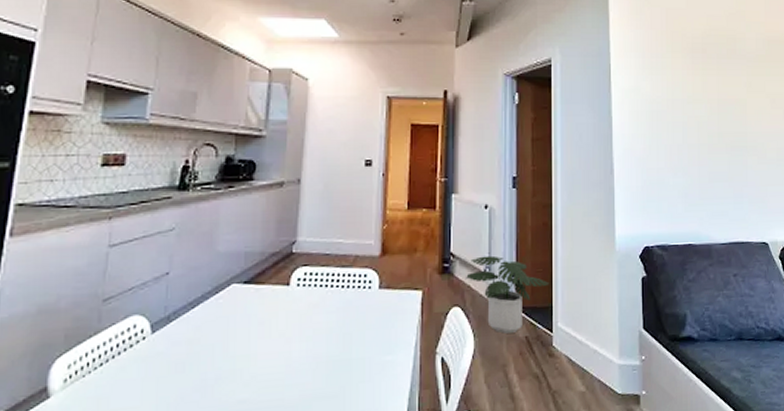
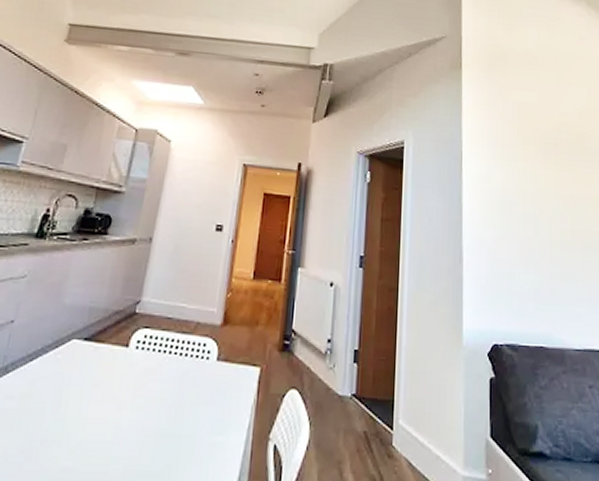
potted plant: present [466,255,550,334] -> none [306,336,392,425]

